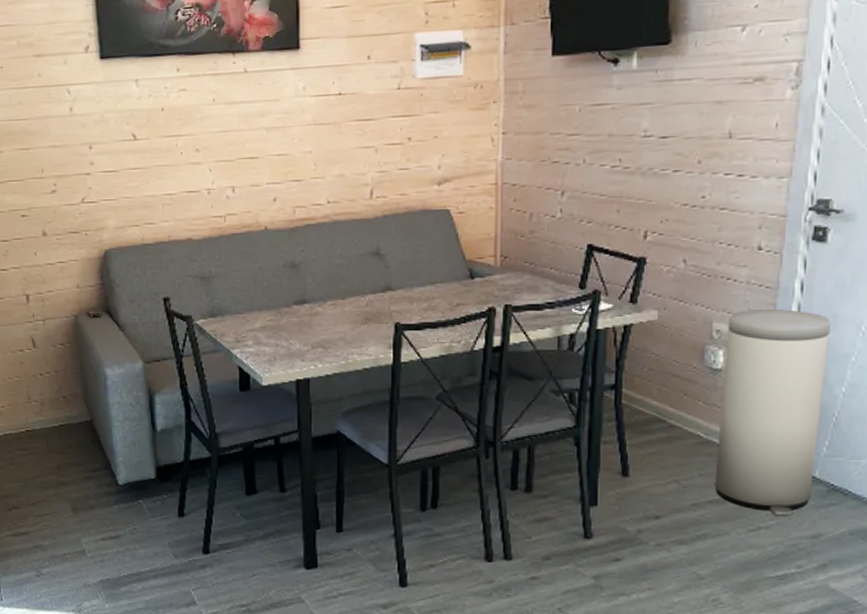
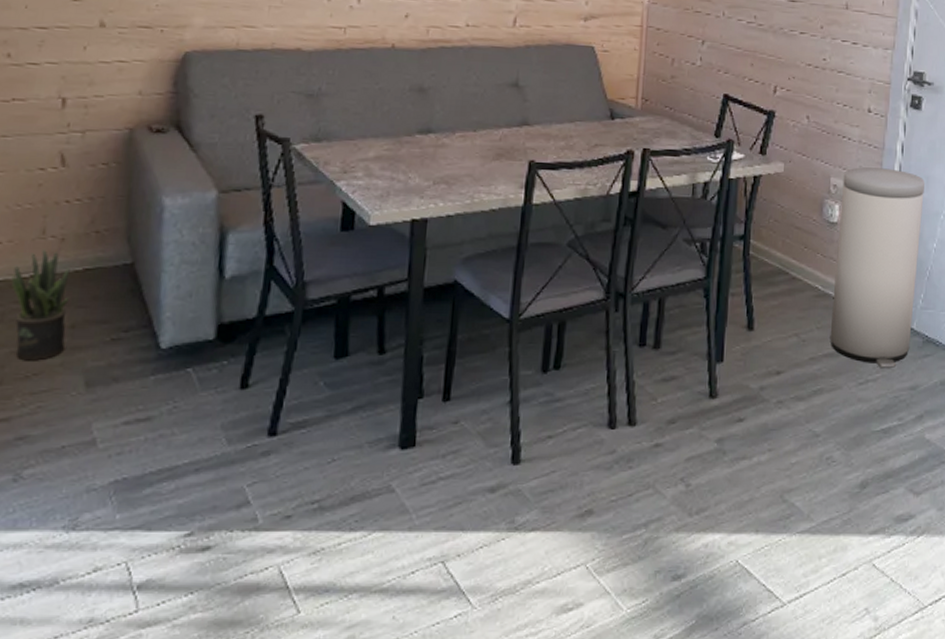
potted plant: none [14,410,55,492] -> present [11,248,71,361]

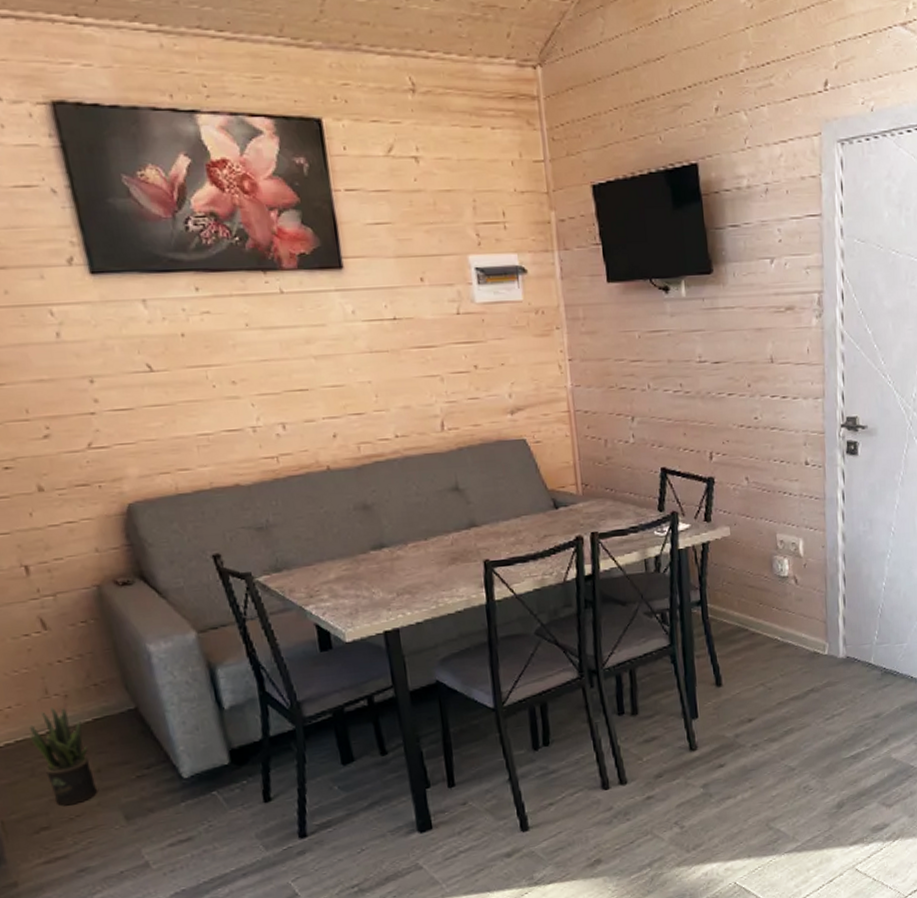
pedal bin: present [830,167,926,368] -> none [788,517,870,702]

